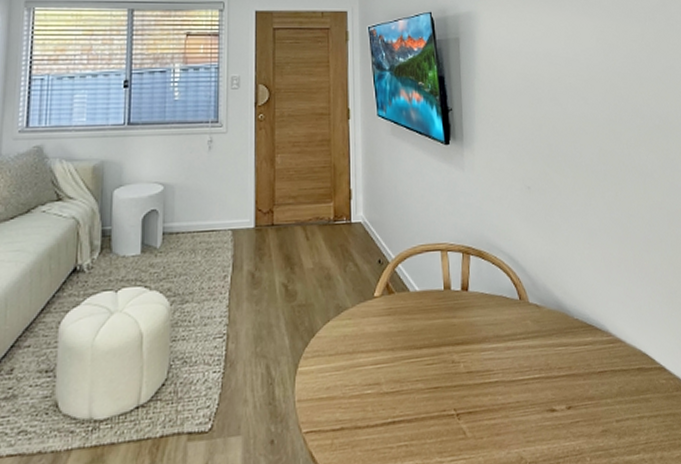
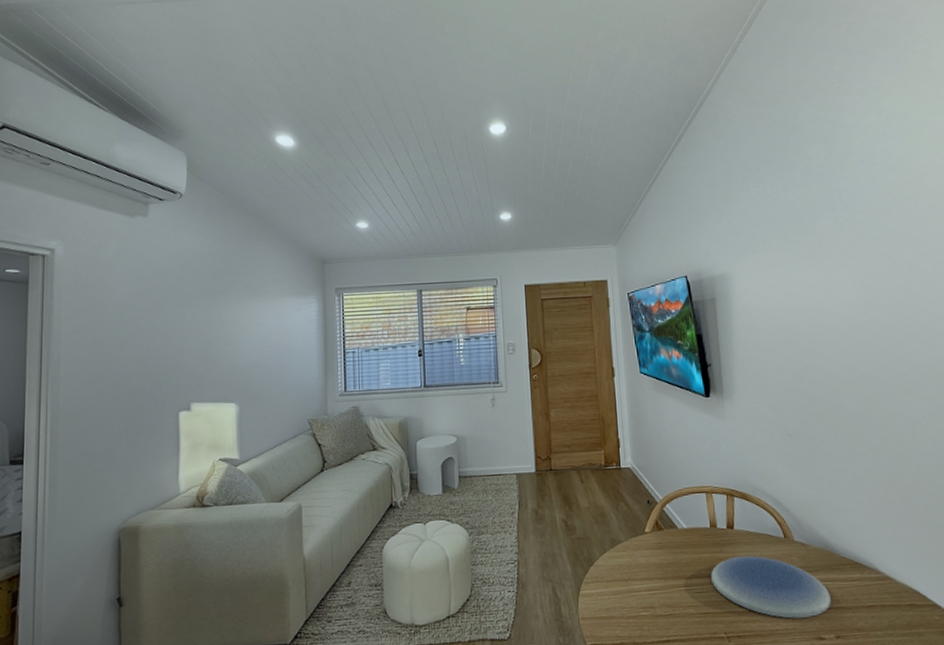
plate: none [443,320,564,390] -> present [711,555,832,619]

